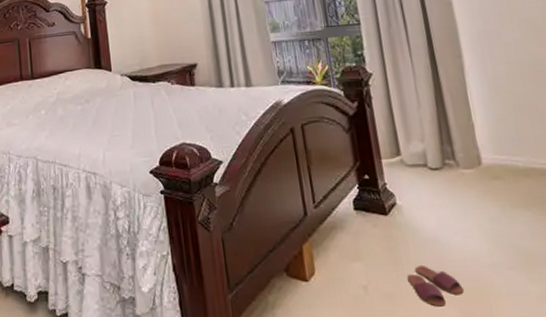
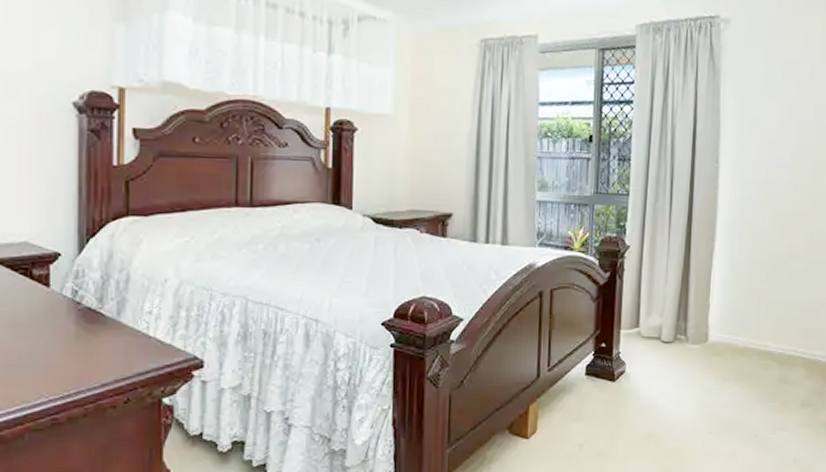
slippers: present [406,266,464,307] -> none [620,428,666,464]

